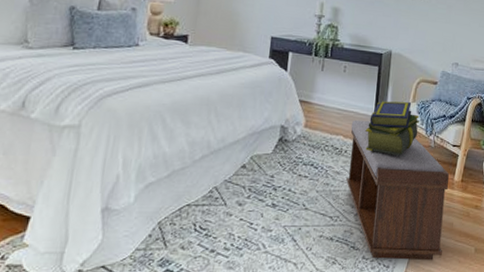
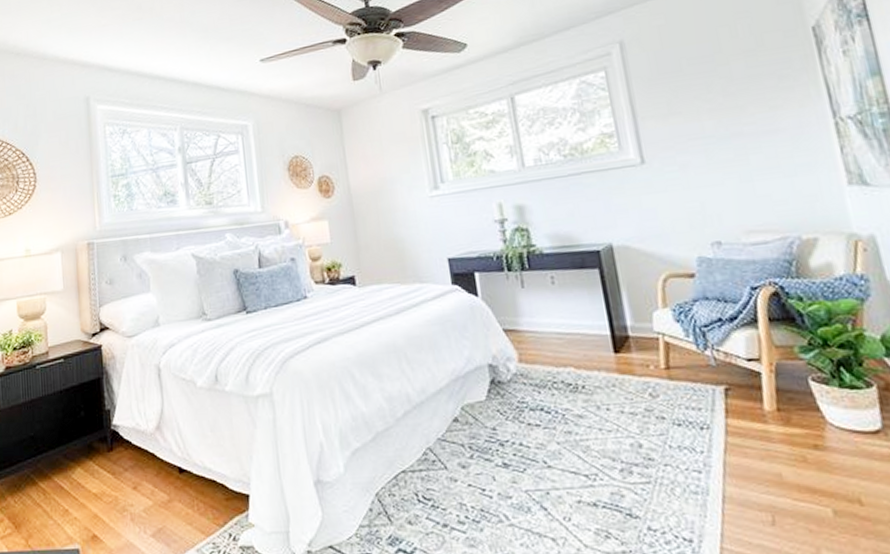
bench: present [346,119,449,261] -> none [581,341,776,531]
stack of books: present [365,101,420,156] -> none [602,307,685,385]

